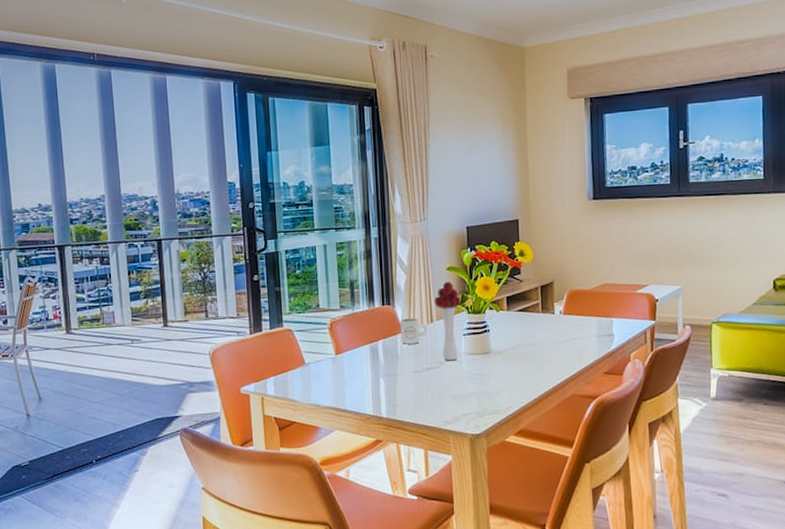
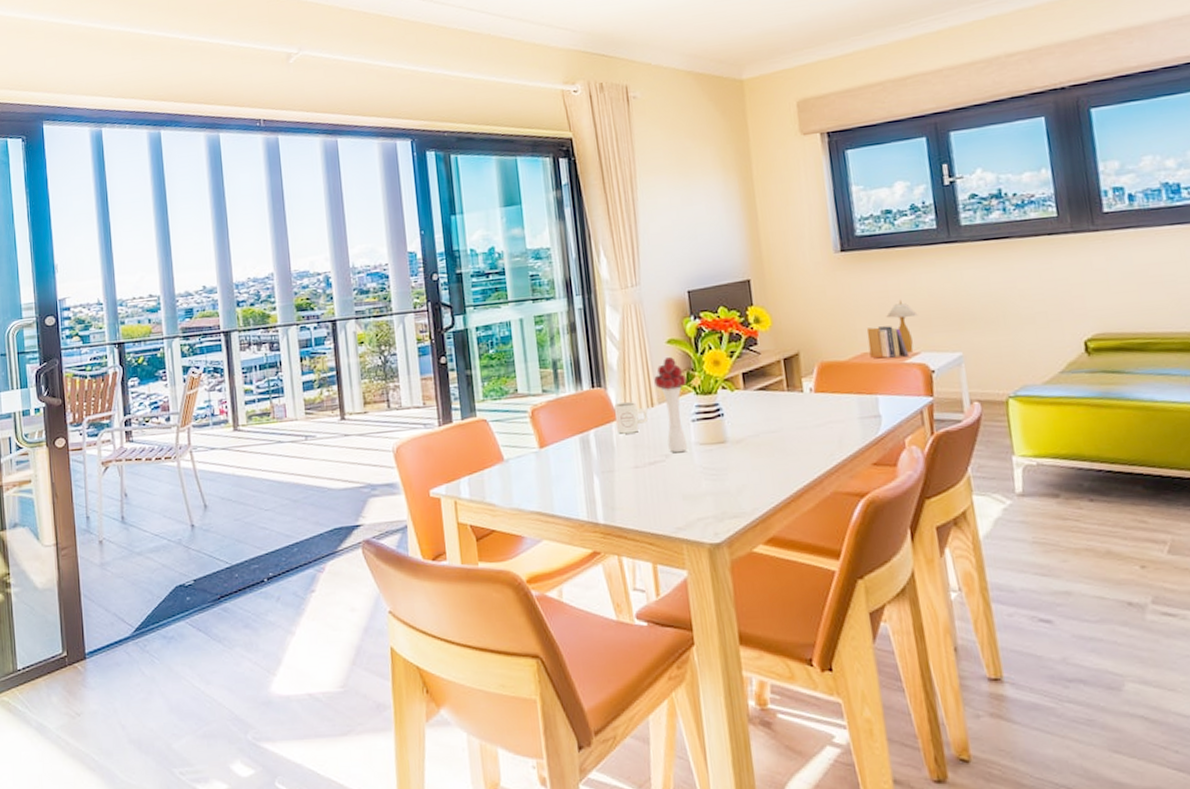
books: none [608,262,640,289] -> present [866,326,910,359]
table lamp: none [625,241,649,285] -> present [886,299,918,353]

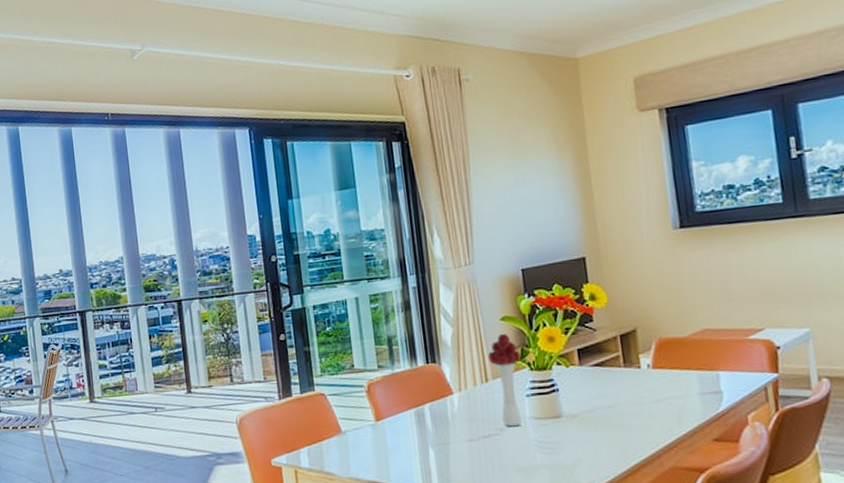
mug: present [614,401,649,434] -> none [448,377,483,408]
books: present [866,326,910,359] -> none [707,302,753,335]
table lamp: present [886,299,918,353] -> none [728,275,762,329]

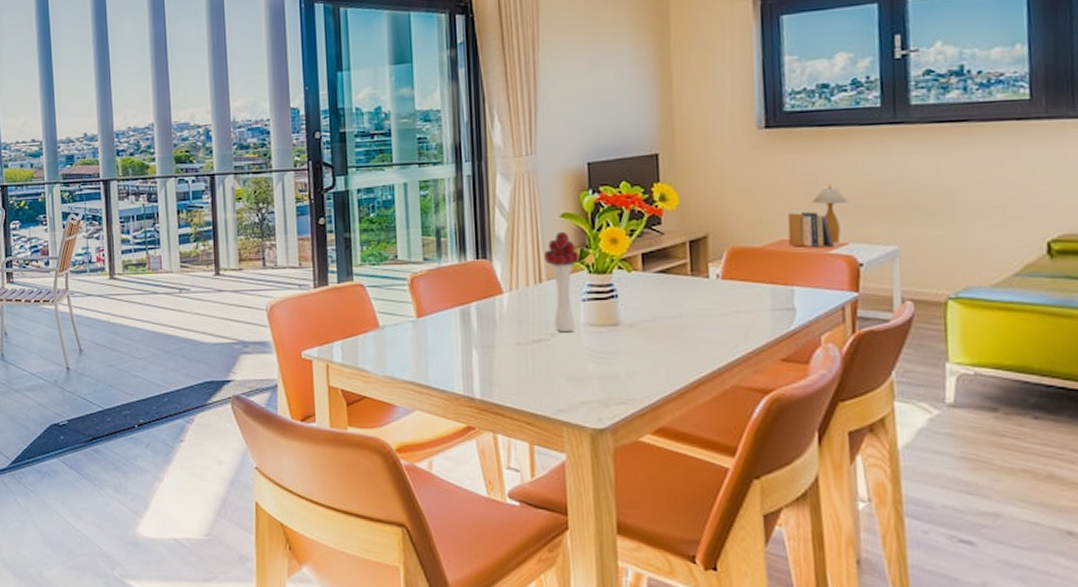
books: none [707,302,753,335] -> present [787,212,835,248]
table lamp: none [728,275,762,329] -> present [812,183,849,243]

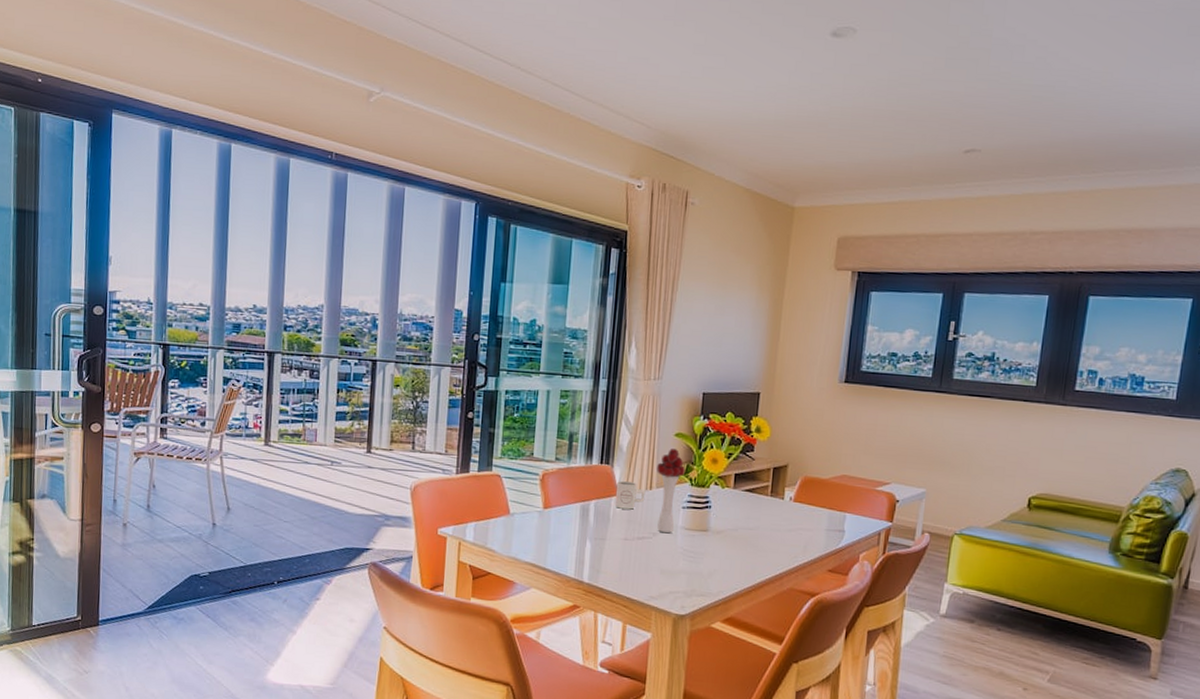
mug: none [498,275,535,309] -> present [615,480,646,510]
books: present [787,212,835,248] -> none [848,454,881,486]
table lamp: present [812,183,849,243] -> none [870,434,897,482]

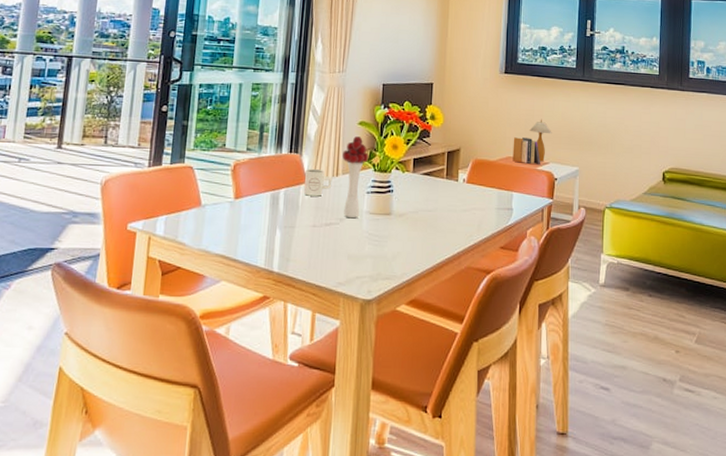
books: none [848,454,881,486] -> present [512,137,541,165]
table lamp: none [870,434,897,482] -> present [529,118,552,162]

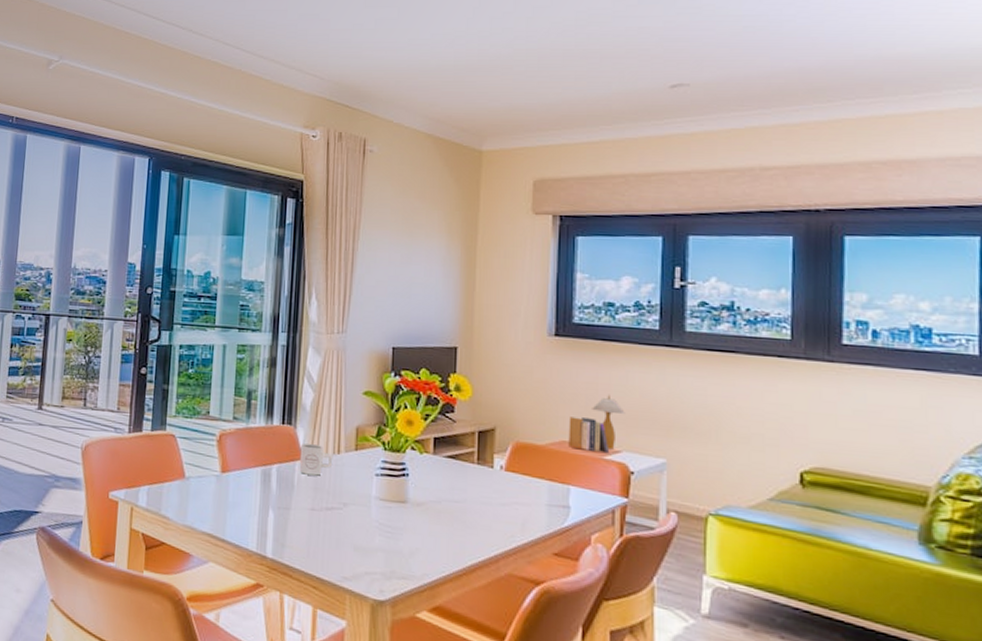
flower bouquet: present [342,136,369,219] -> none [345,408,378,504]

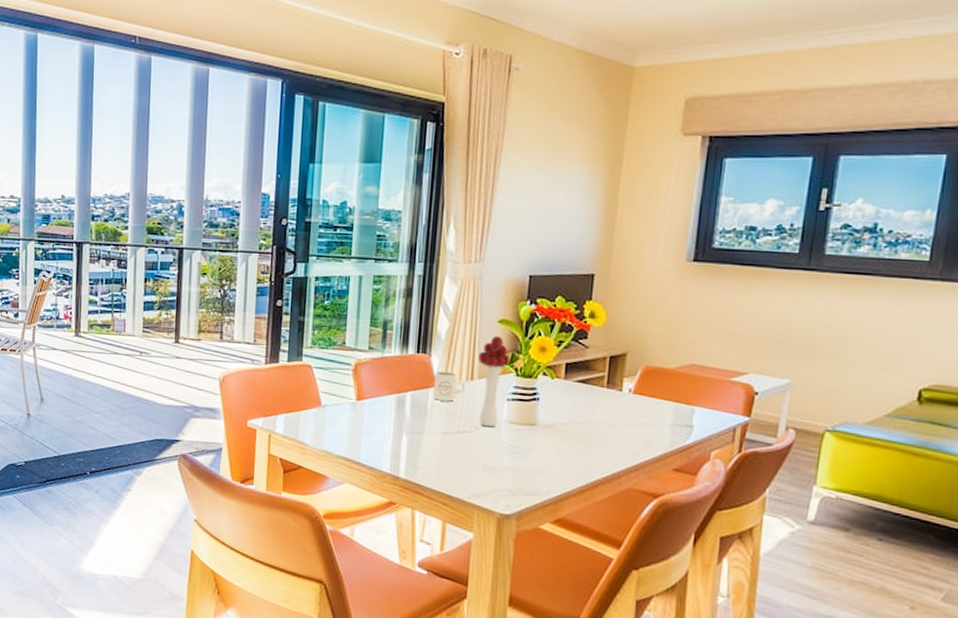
flower bouquet: none [345,408,378,504] -> present [478,336,511,428]
books: present [568,417,610,454] -> none [697,341,737,376]
table lamp: present [592,394,625,450] -> none [723,318,756,372]

